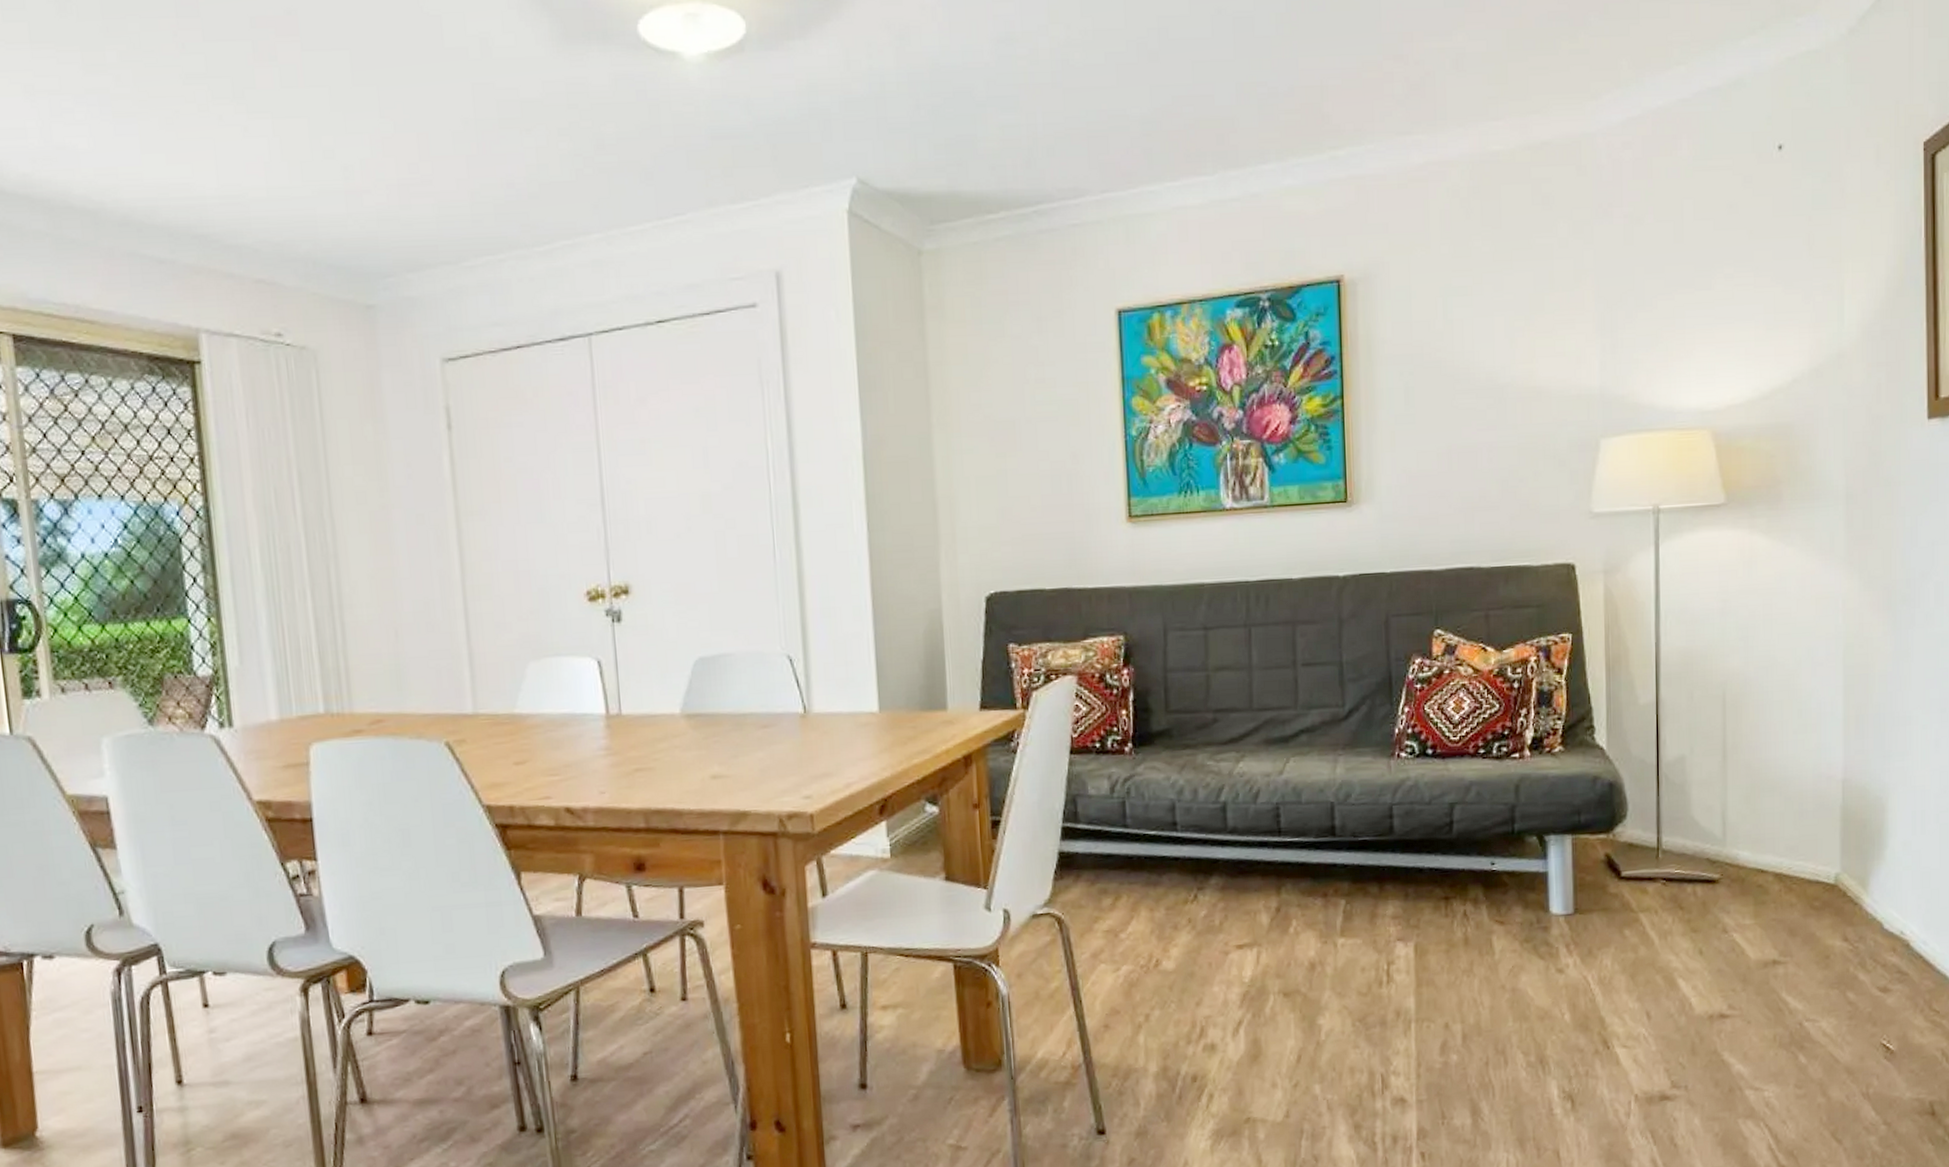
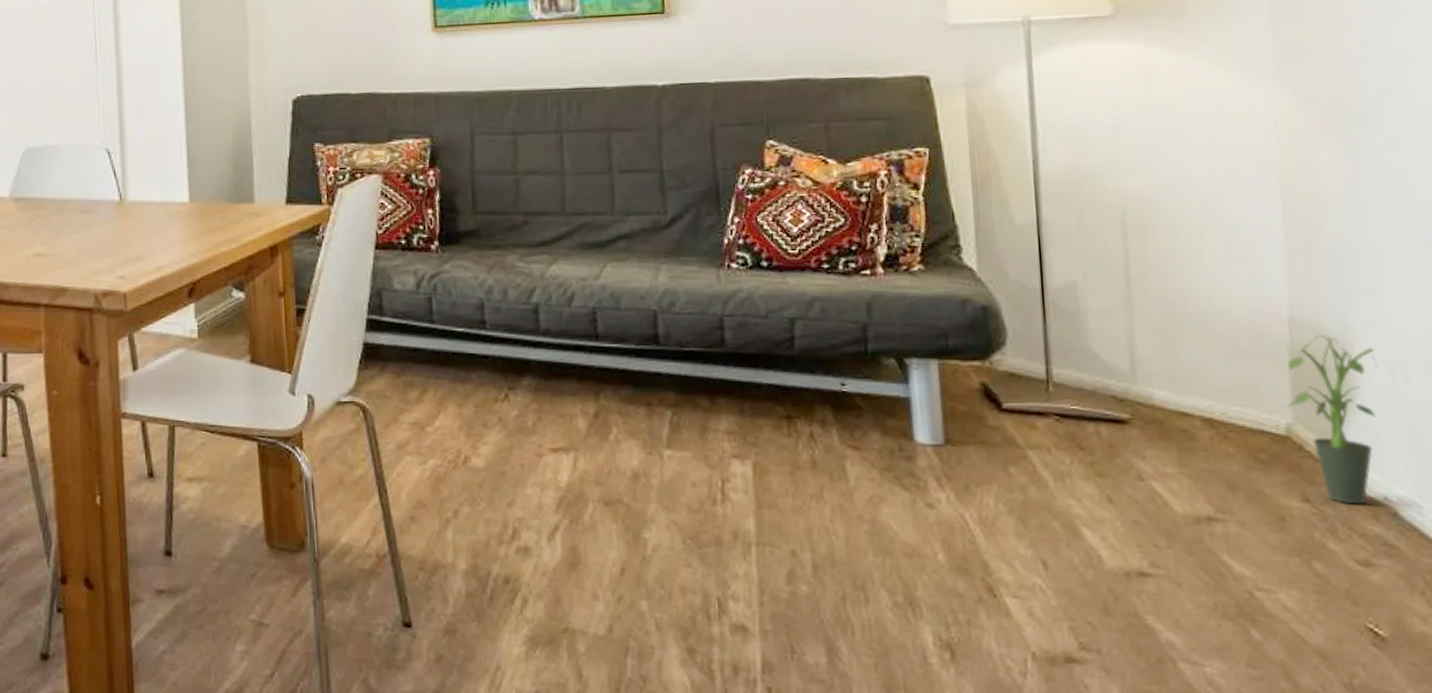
potted plant: none [1837,793,1903,940] -> present [1287,335,1378,505]

